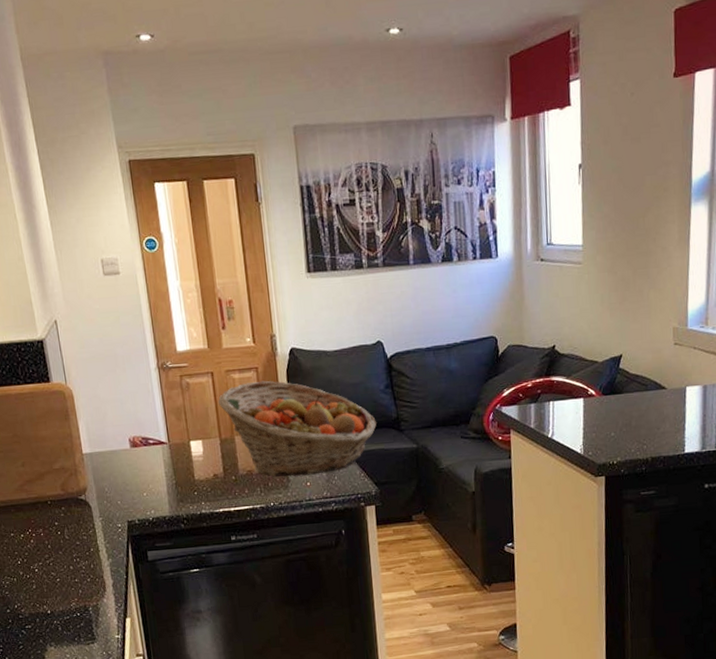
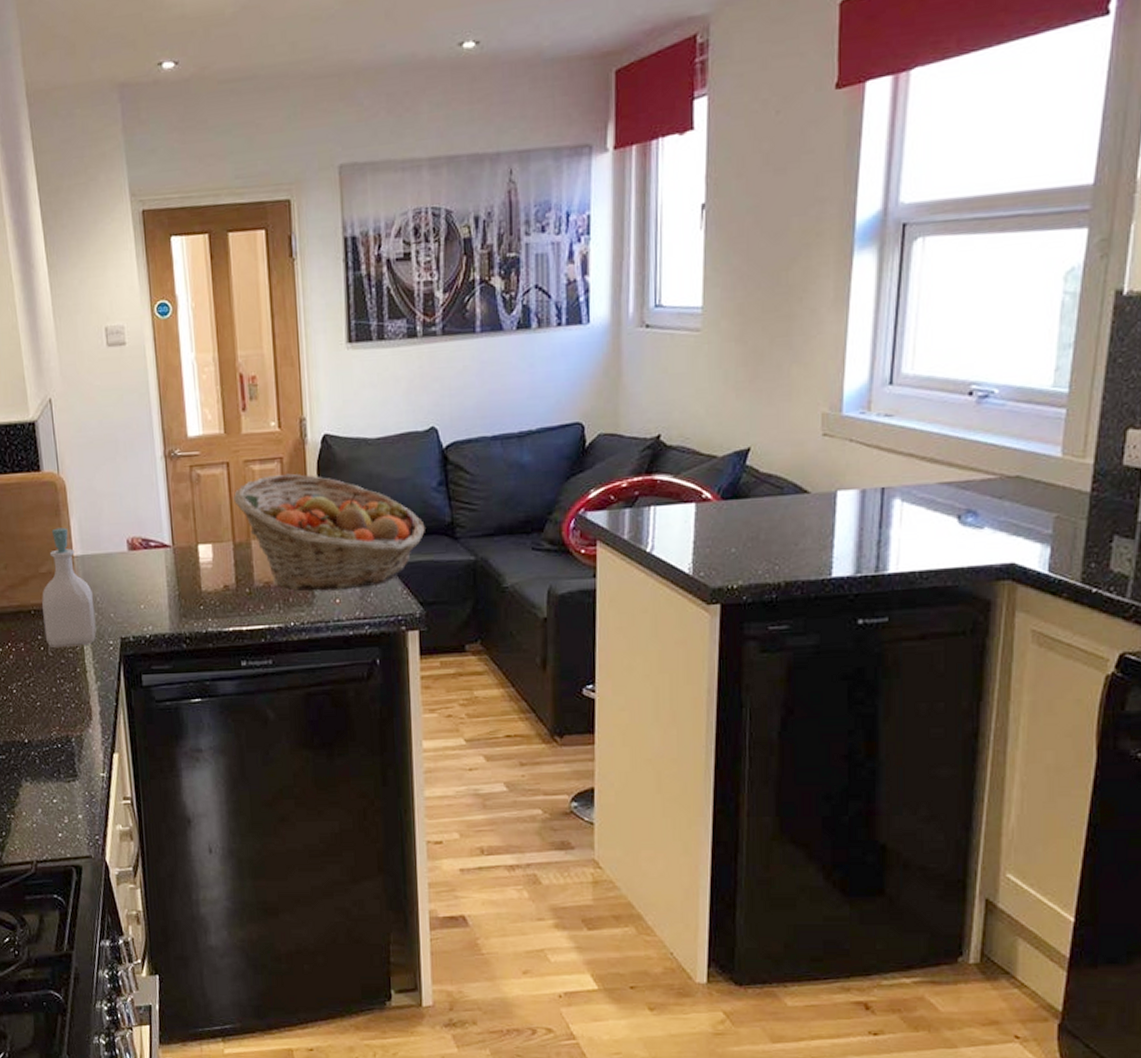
soap bottle: none [56,429,107,533] -> present [42,527,97,649]

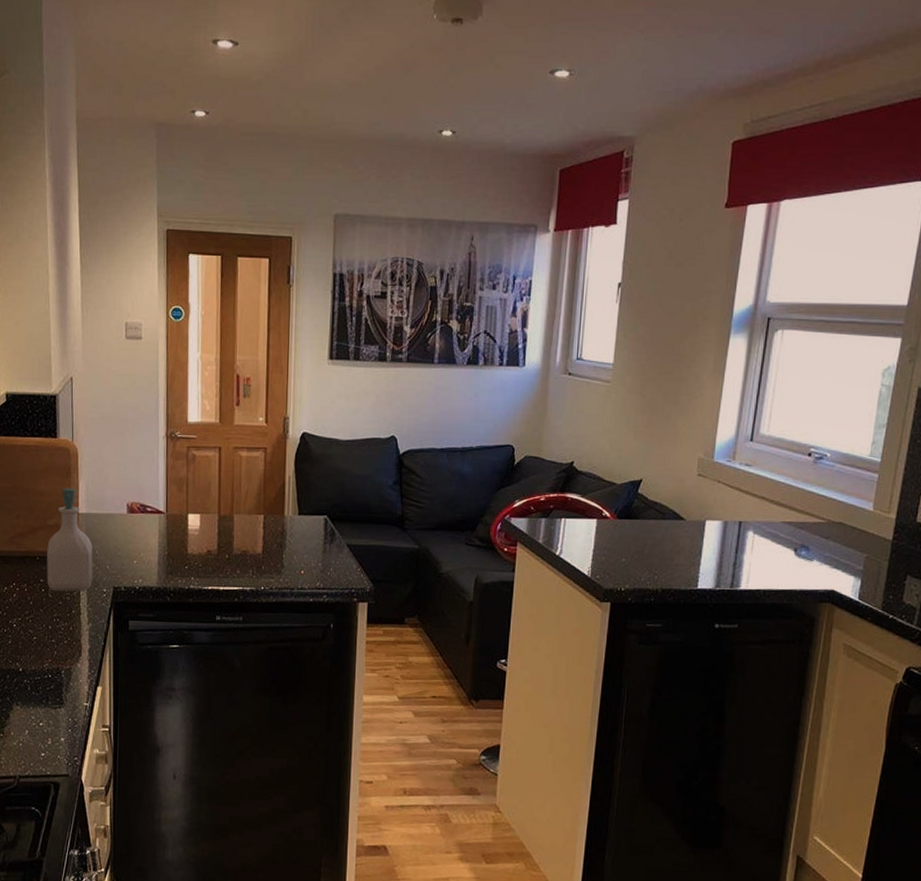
fruit basket: present [234,473,425,592] -> none [222,461,380,564]

